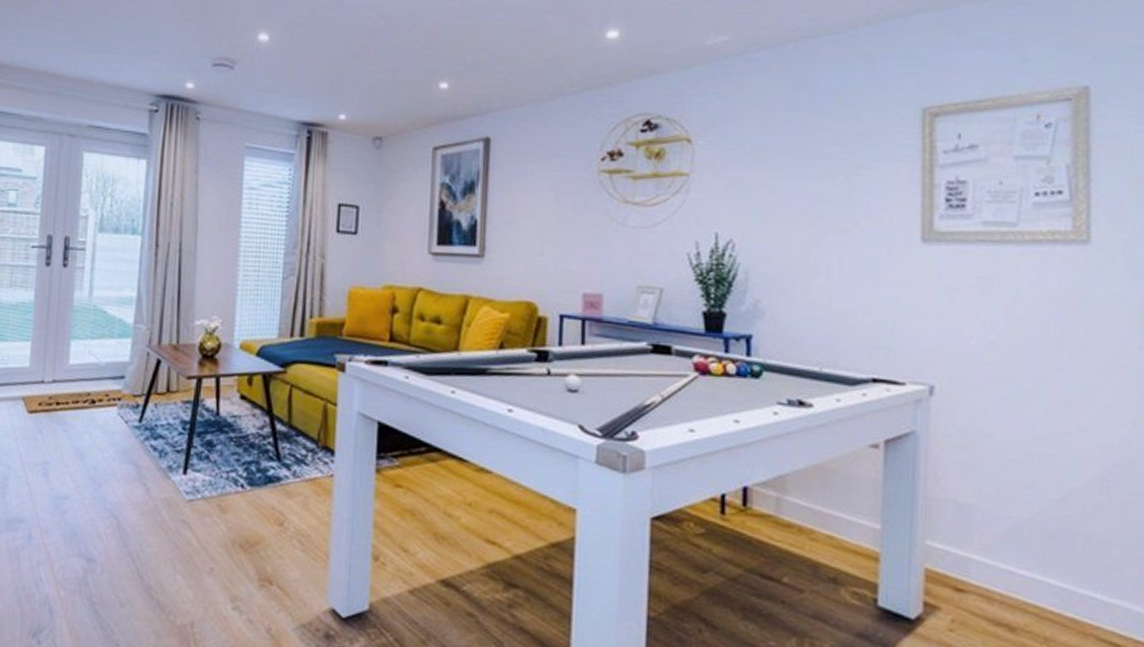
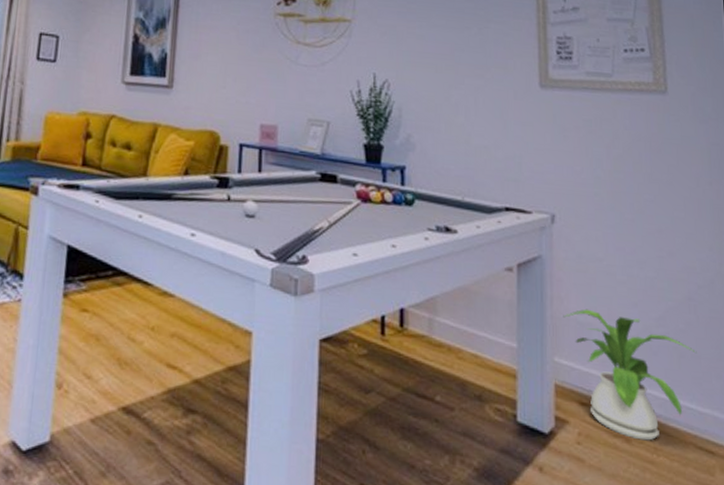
house plant: none [938,489,1107,631] -> present [563,309,697,441]

